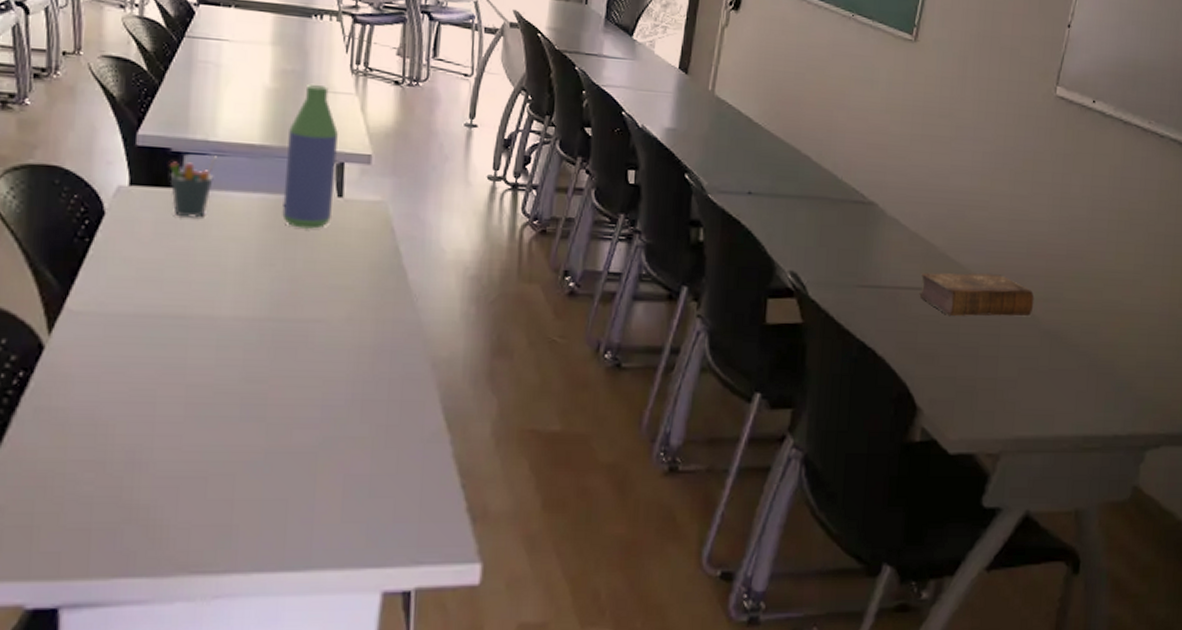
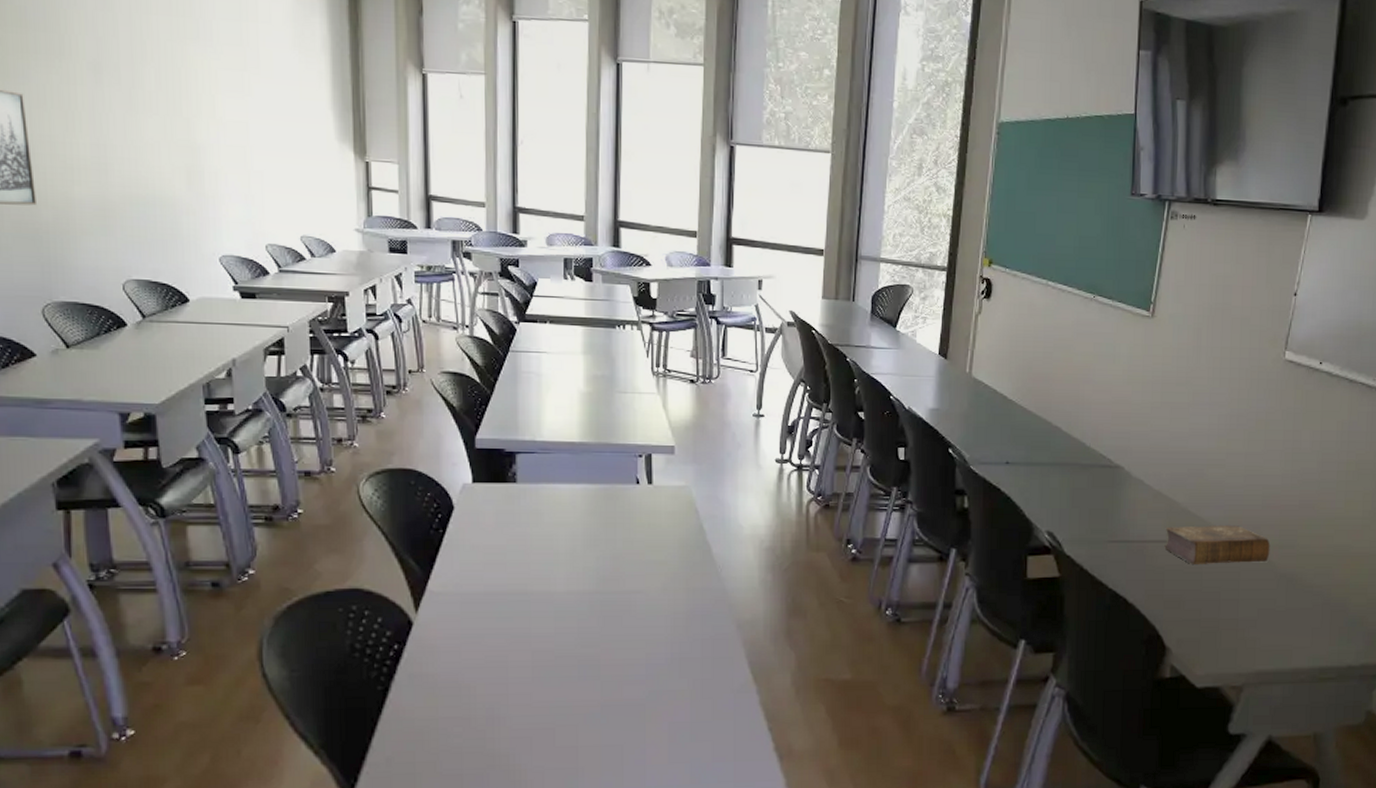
pen holder: present [169,156,217,218] -> none [504,454,544,508]
bottle: present [282,83,338,229] -> none [602,386,645,513]

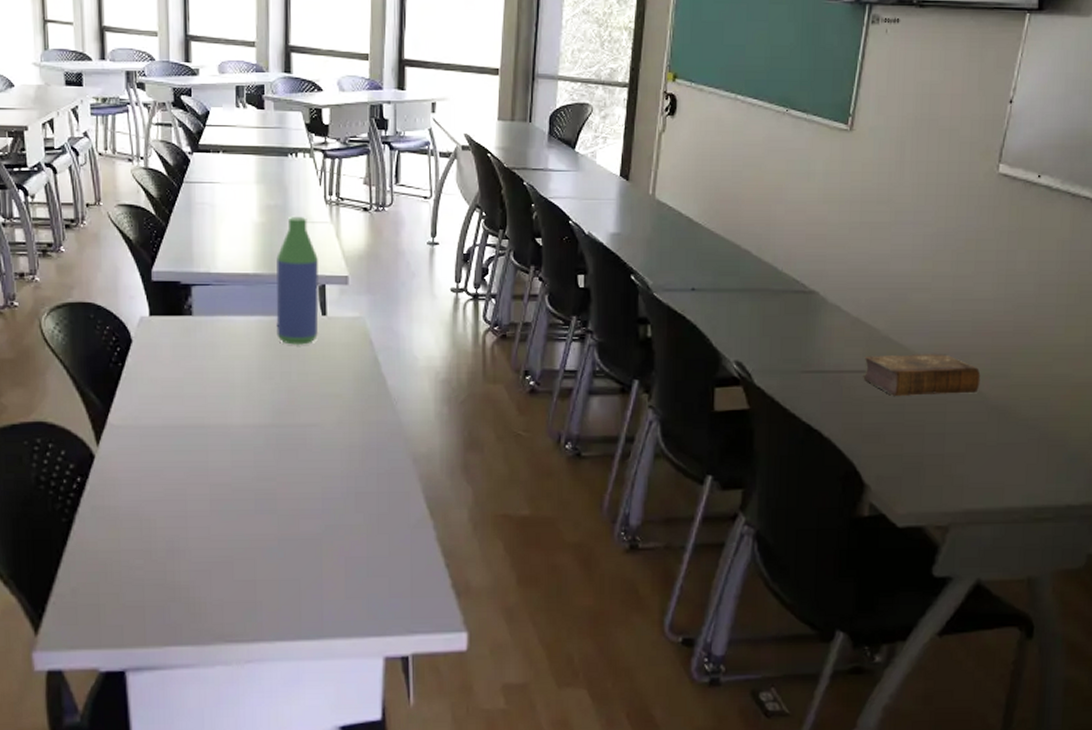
bottle: none [602,386,645,513] -> present [276,216,319,345]

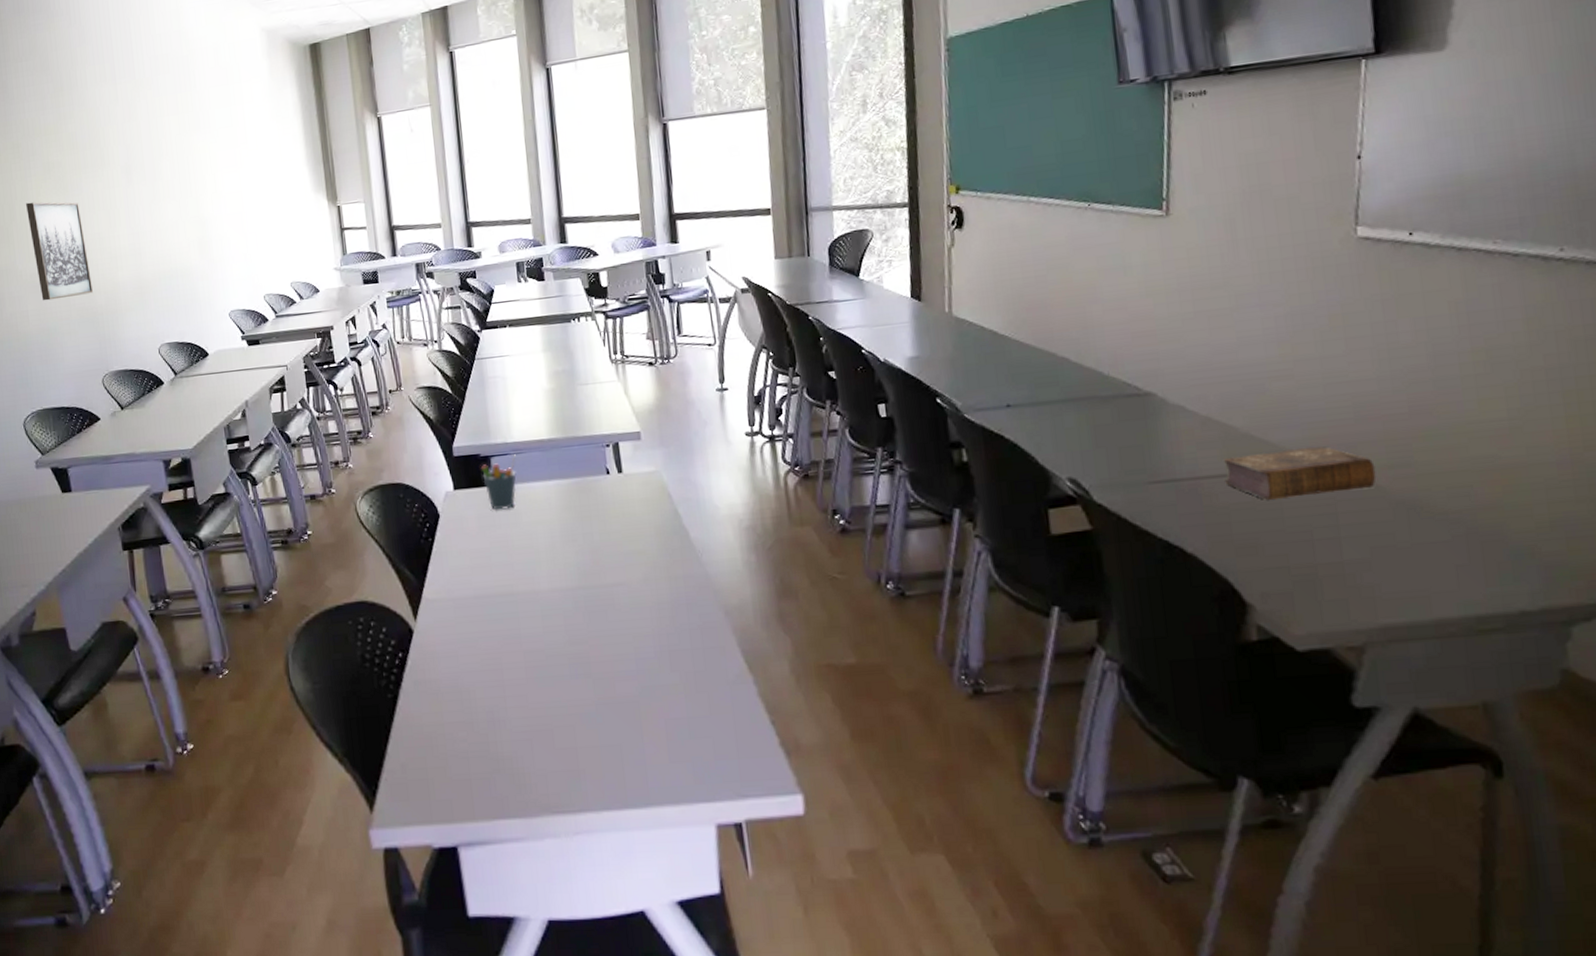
pen holder: none [180,286,218,341] -> present [480,454,517,510]
bottle: present [276,216,319,345] -> none [568,378,617,506]

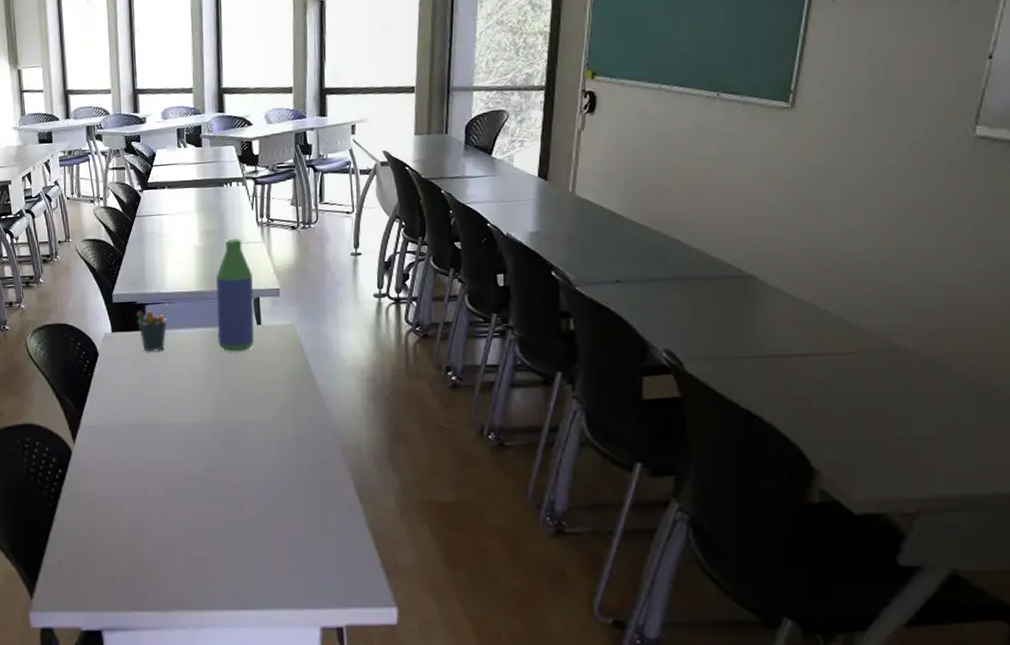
bottle: none [568,378,617,506] -> present [216,238,255,352]
book: present [1223,446,1377,500] -> none [810,332,955,379]

